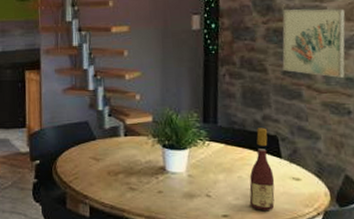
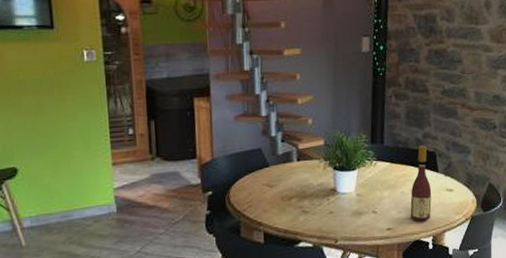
wall art: present [282,8,346,78] -> none [441,31,496,96]

